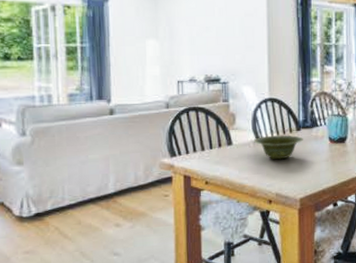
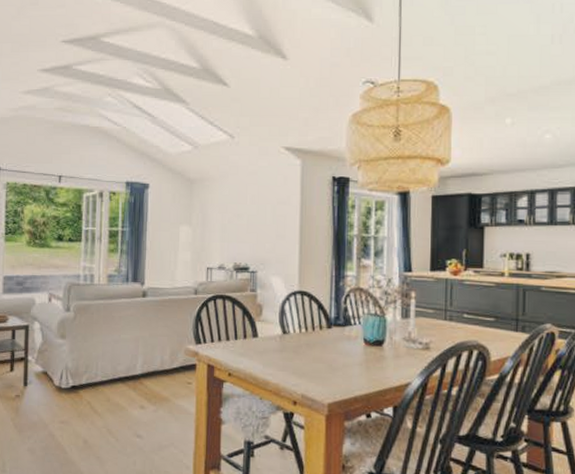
dish: present [254,135,303,160] -> none [281,331,334,358]

